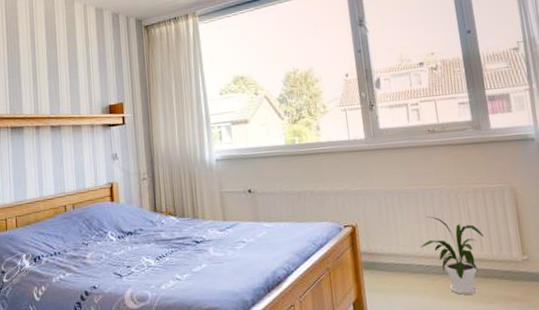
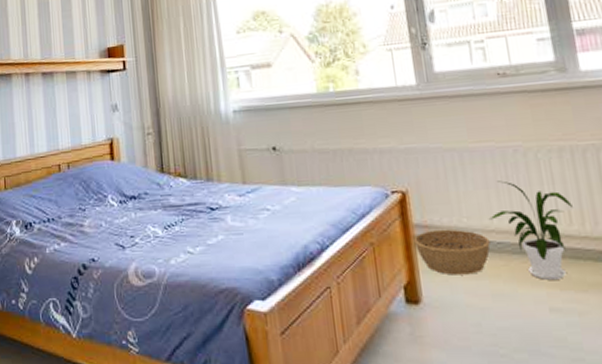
basket: none [361,255,421,293] -> present [413,229,490,275]

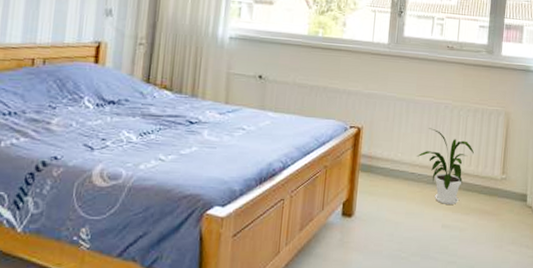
basket: present [413,229,490,275] -> none [358,160,414,197]

